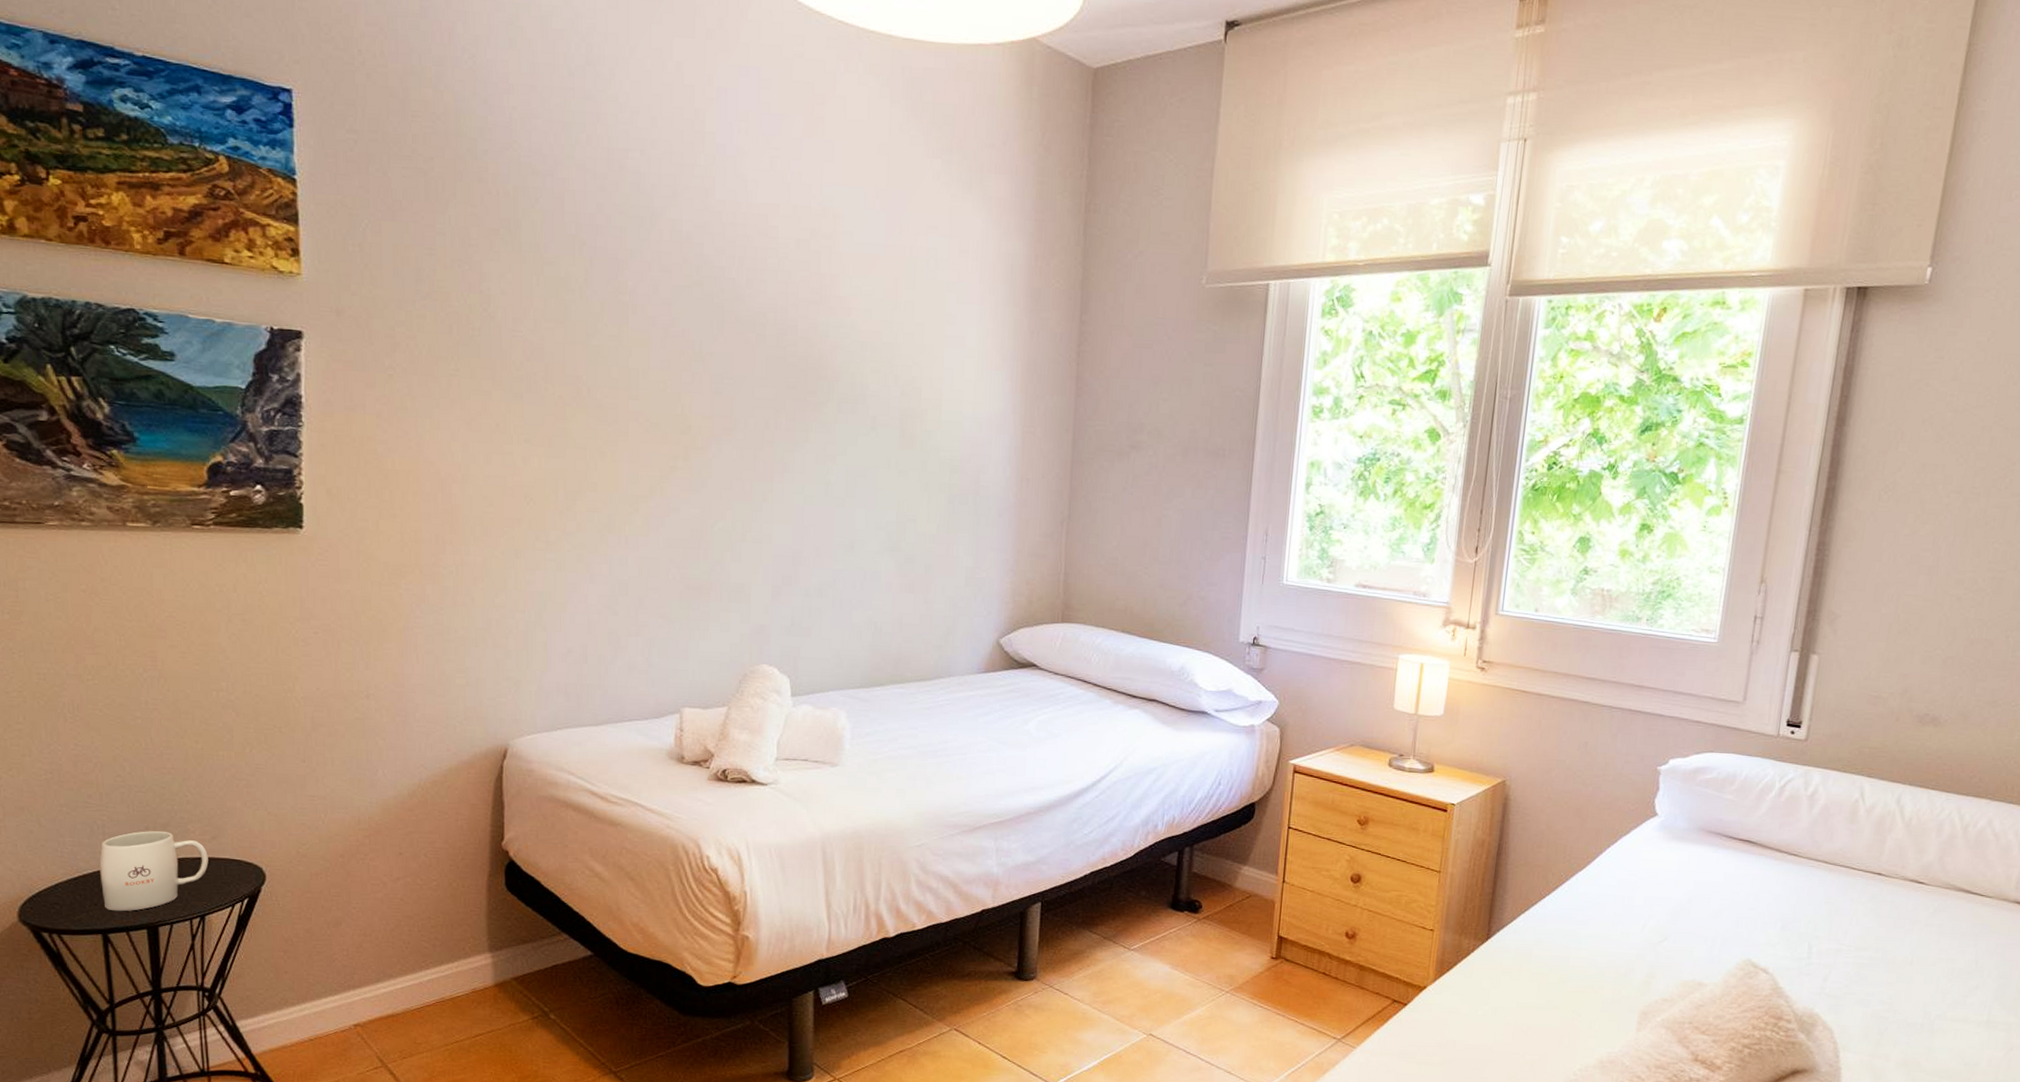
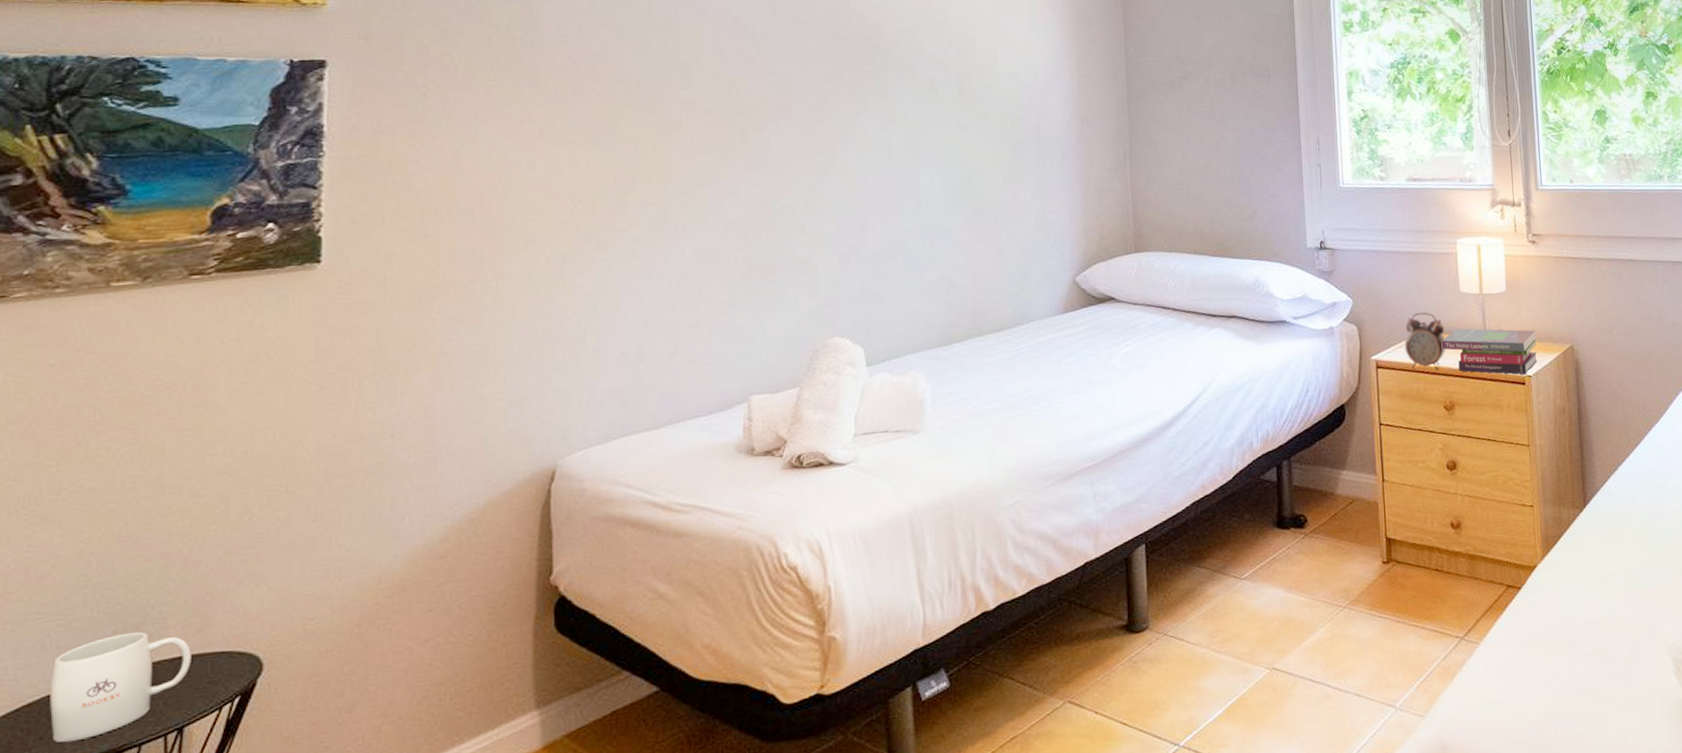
alarm clock: none [1326,723,1372,784] -> present [1404,312,1445,370]
books: none [1364,746,1468,802] -> present [1441,328,1537,375]

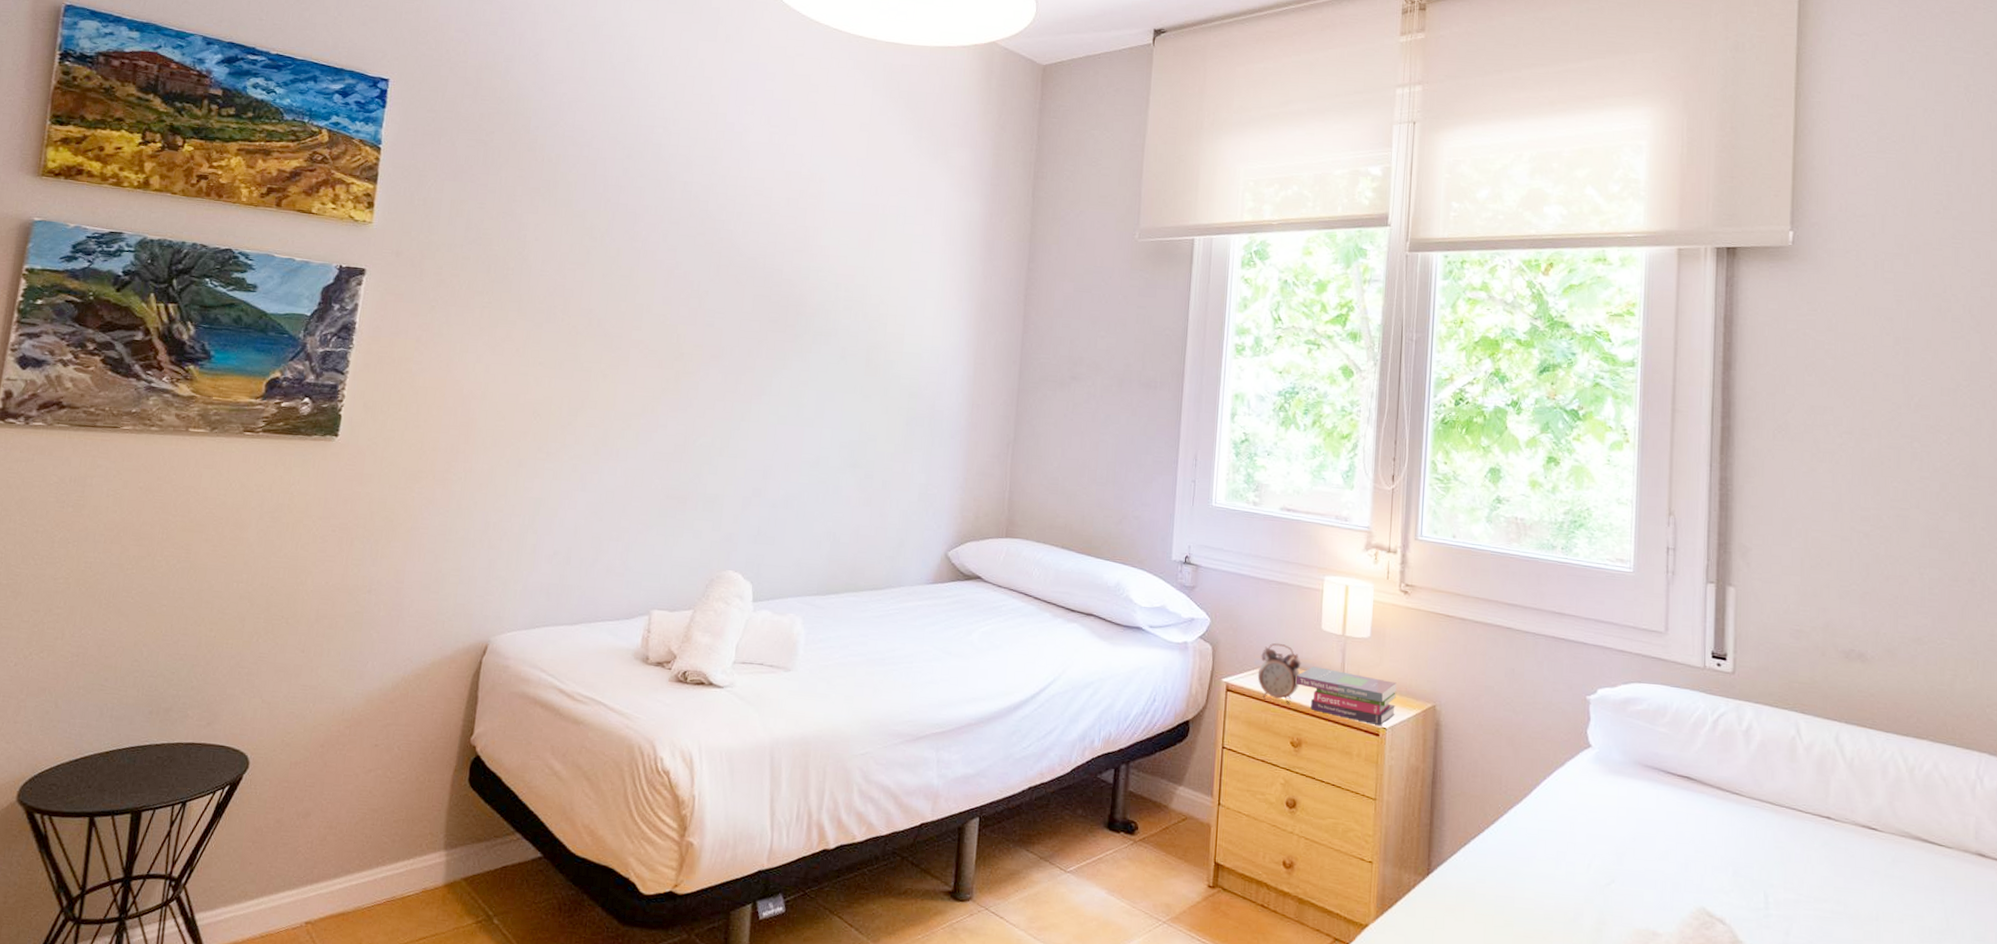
mug: present [50,631,191,743] -> none [97,714,201,795]

